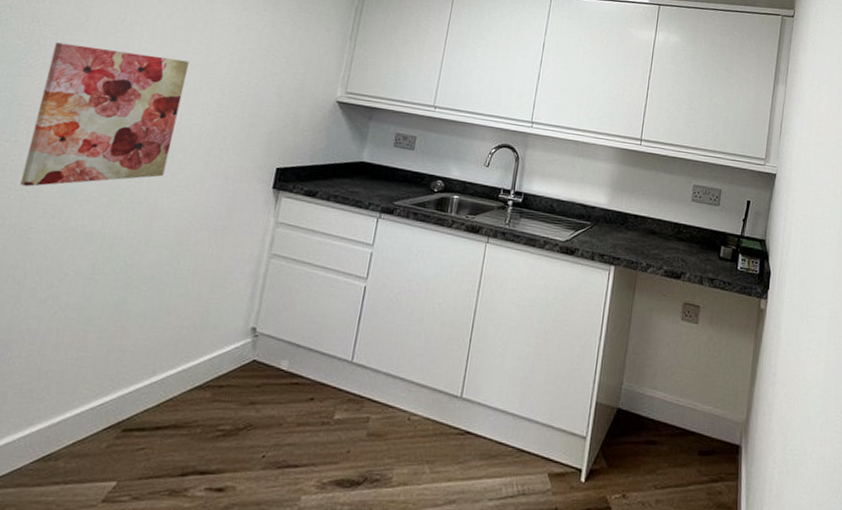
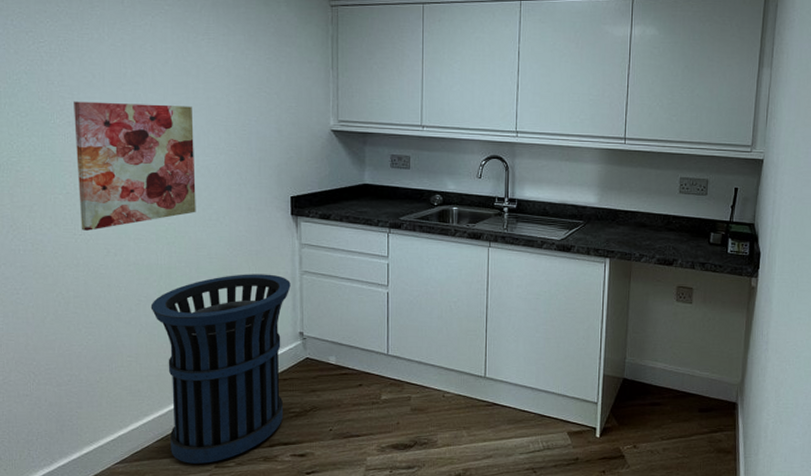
trash can: none [49,252,255,496] -> present [150,274,291,464]

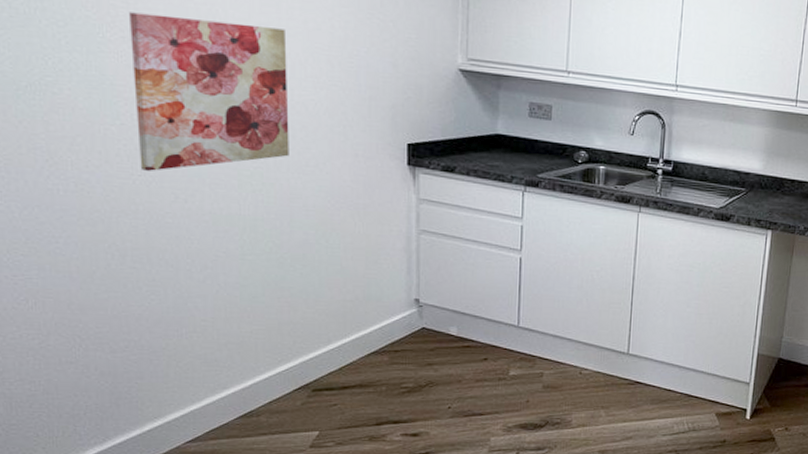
trash can: present [150,274,291,464] -> none [231,230,405,443]

